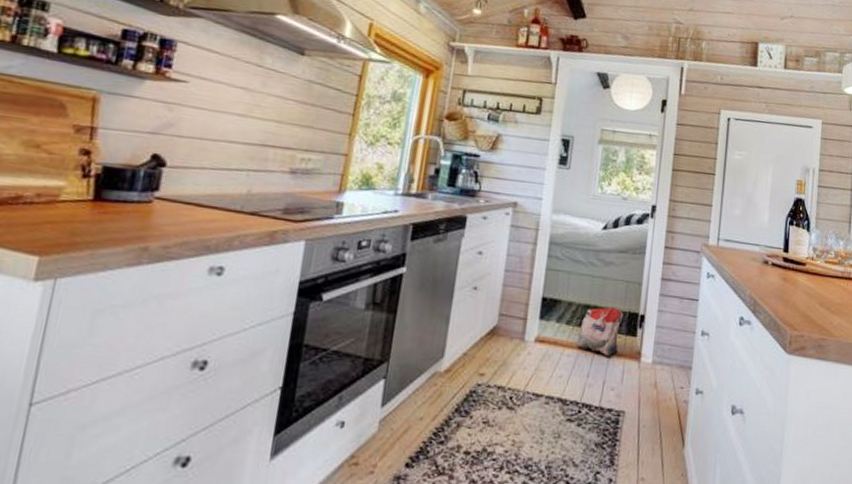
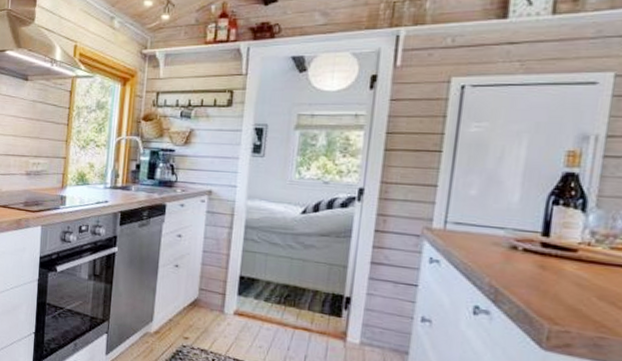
bag: present [576,307,624,358] -> none [276,288,326,335]

